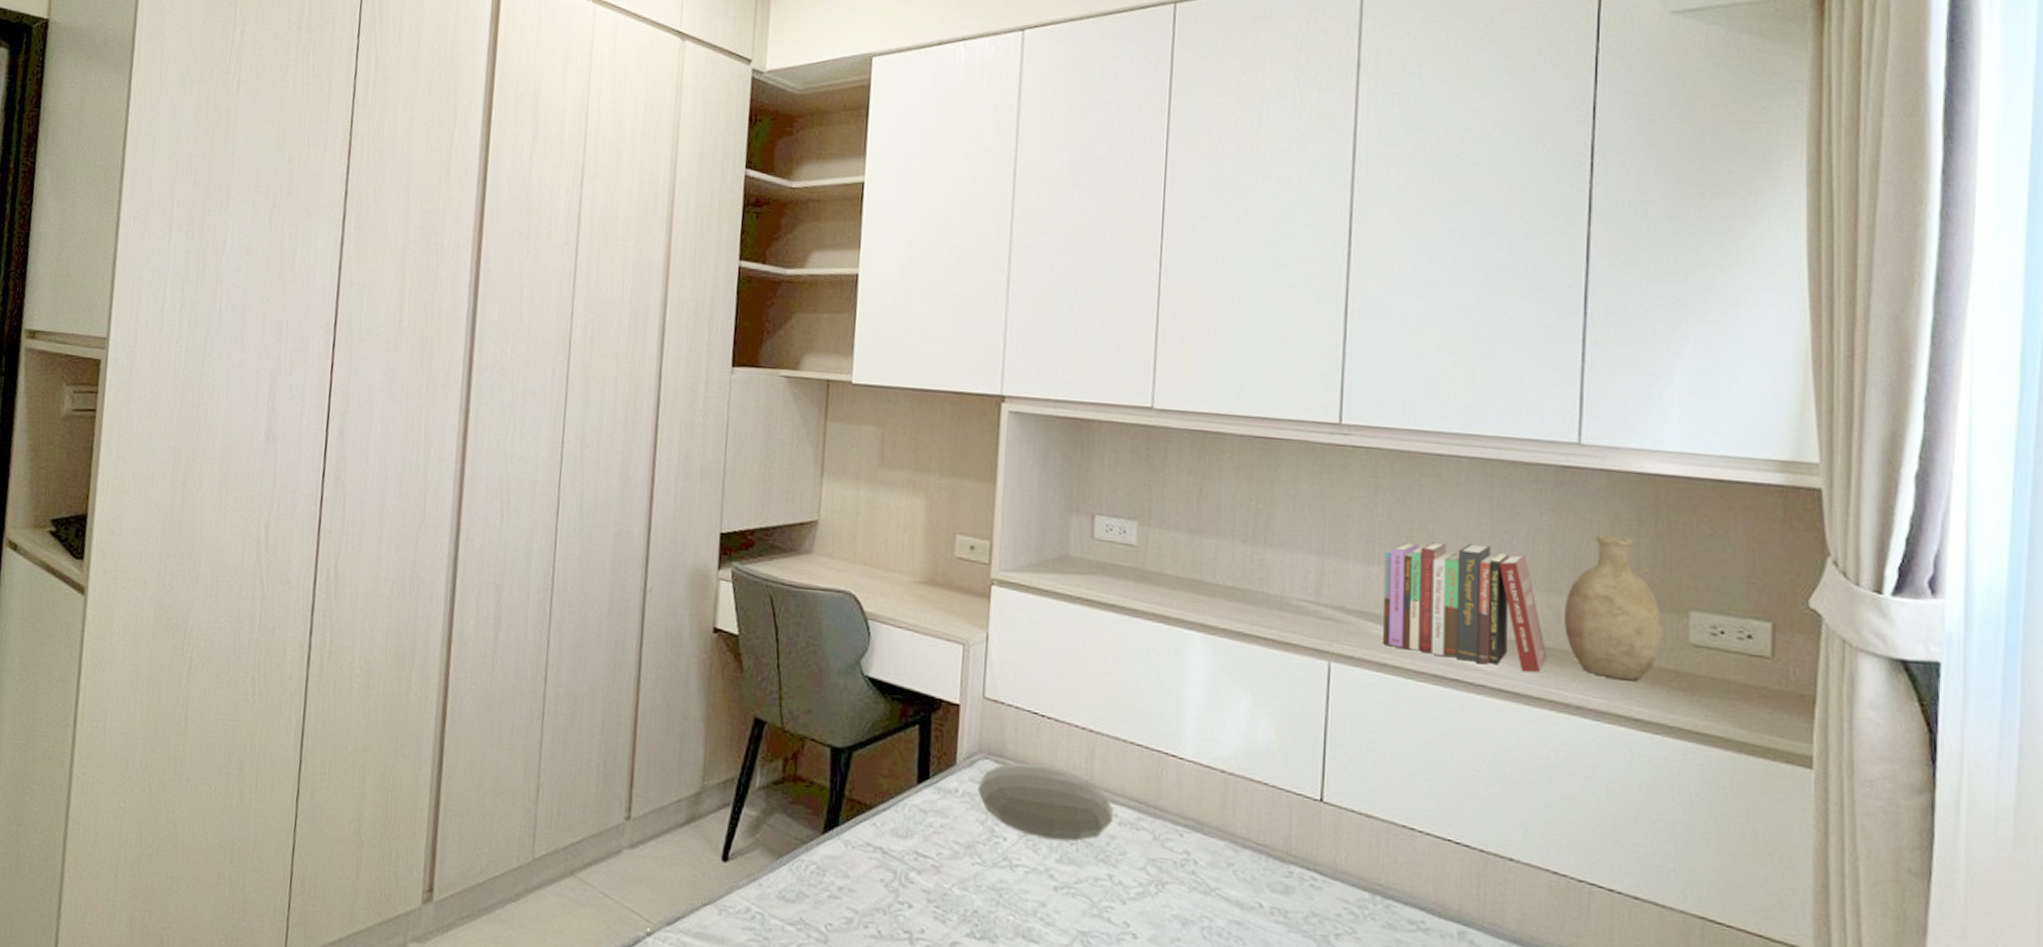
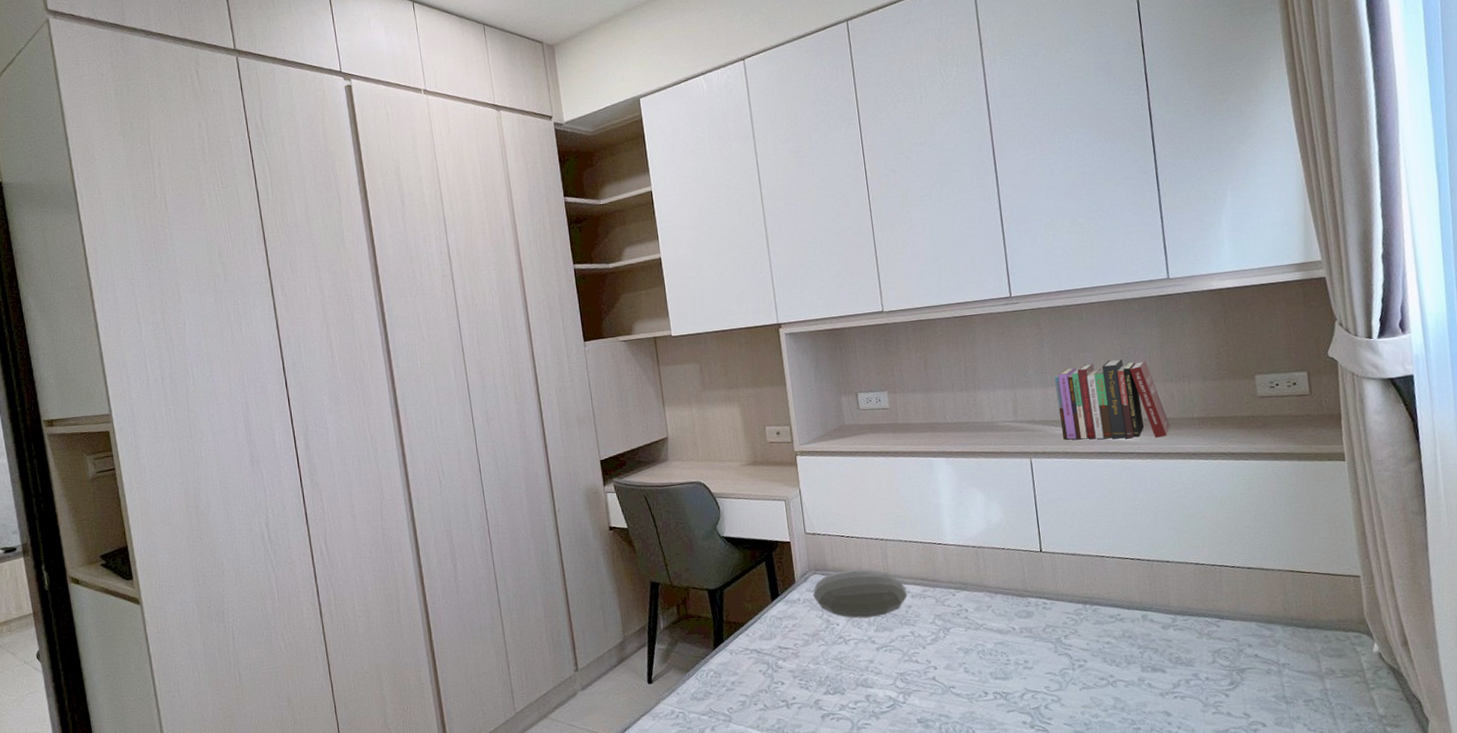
decorative vase: present [1564,534,1663,681] -> none [1175,335,1241,430]

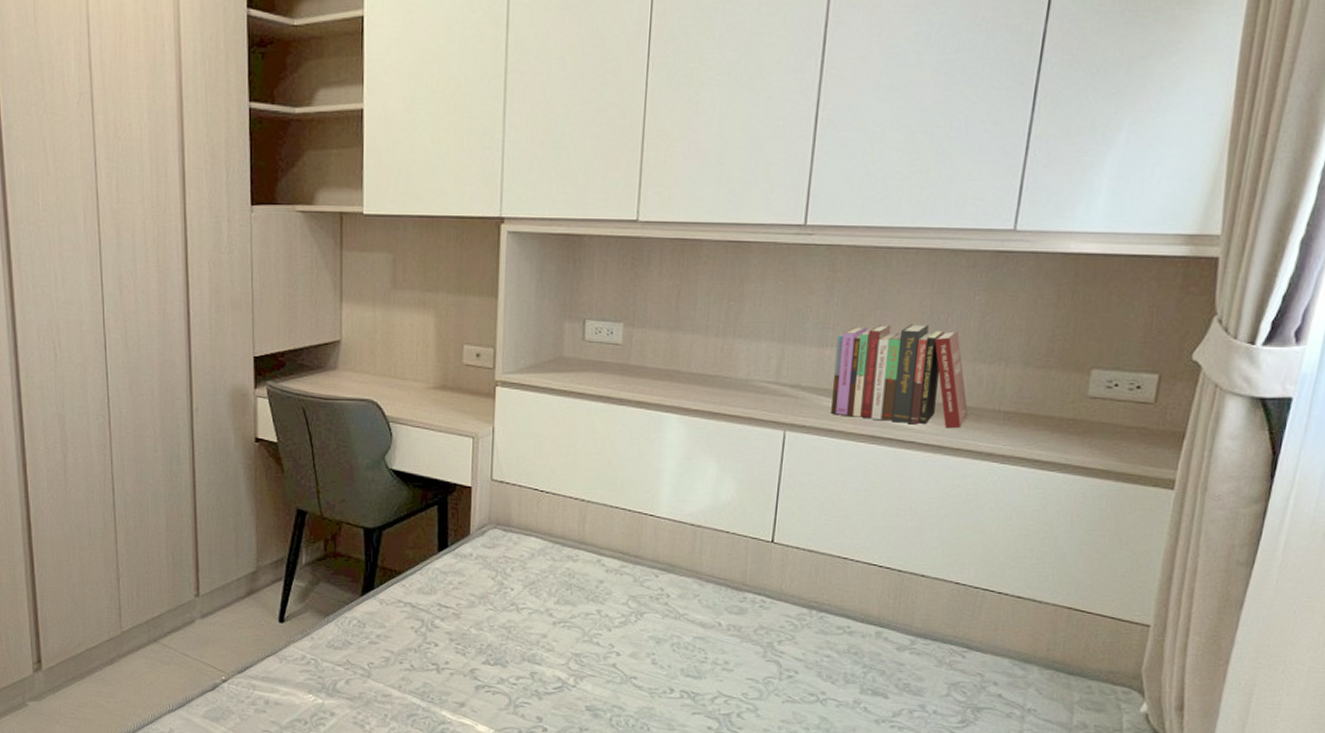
cushion: present [813,569,908,619] -> none [489,529,602,588]

